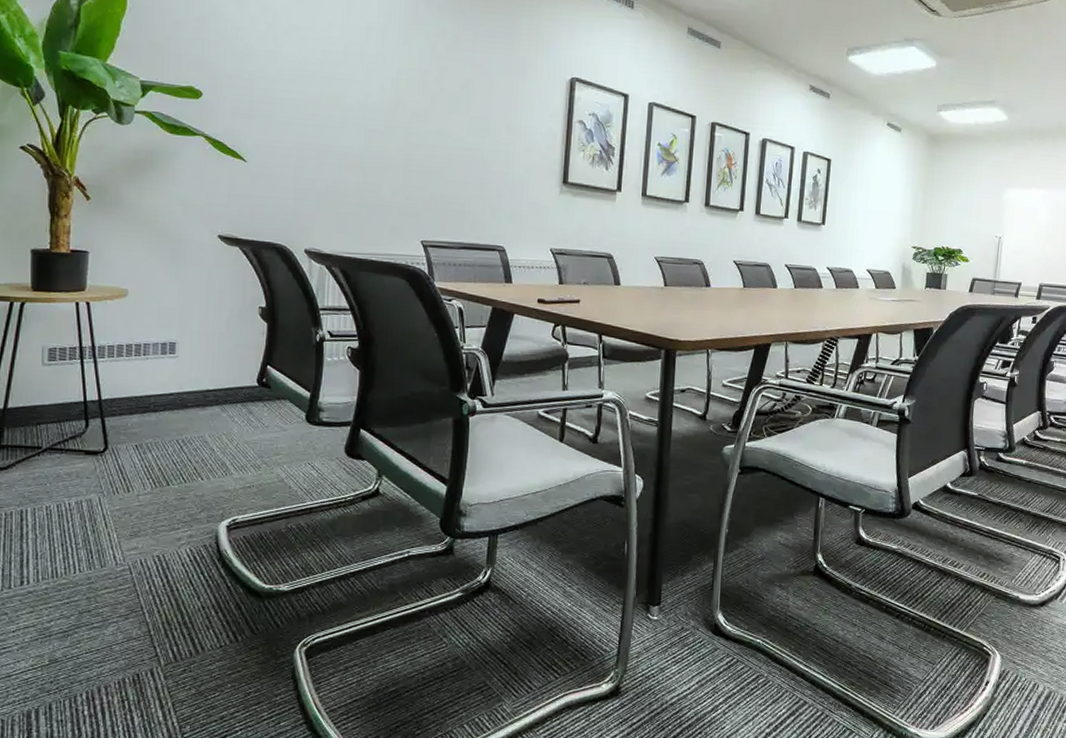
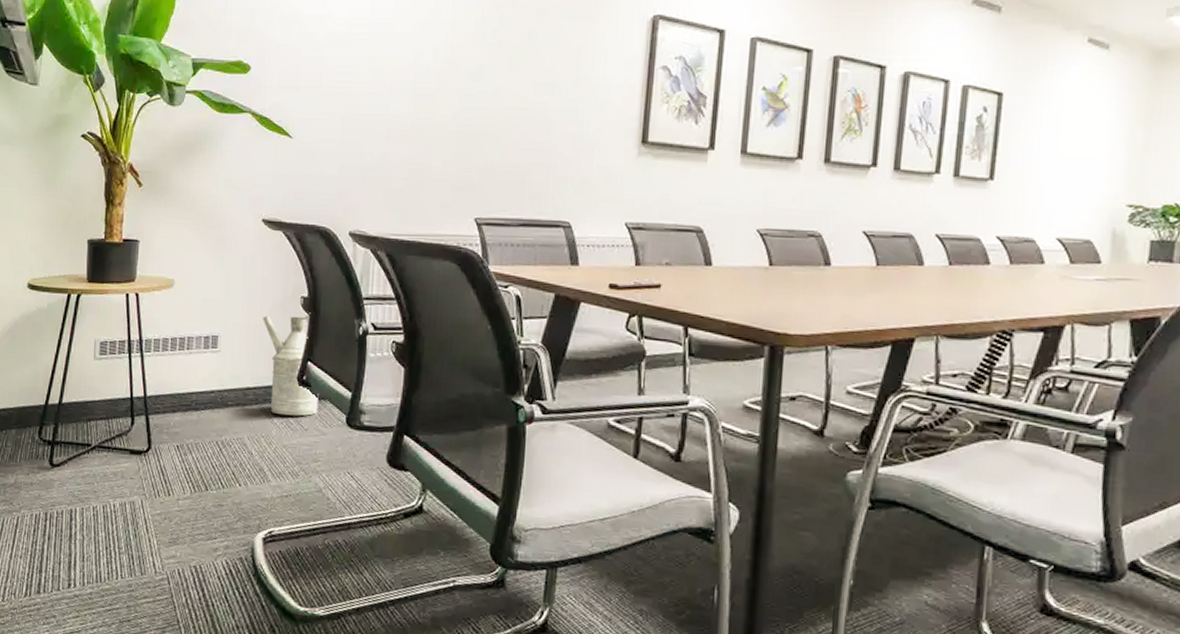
watering can: none [221,321,279,415] -> present [262,312,319,416]

